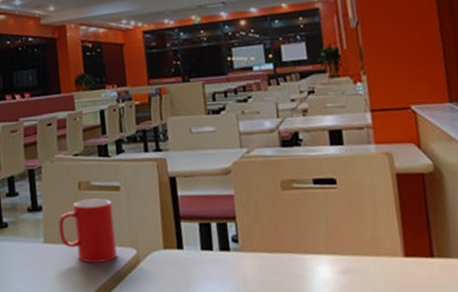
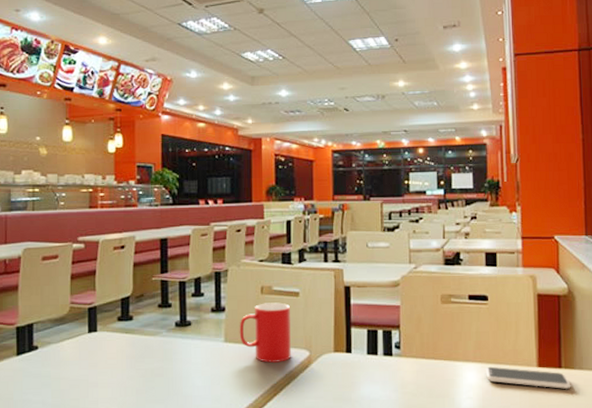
smartphone: none [340,258,448,281] -> present [485,366,571,389]

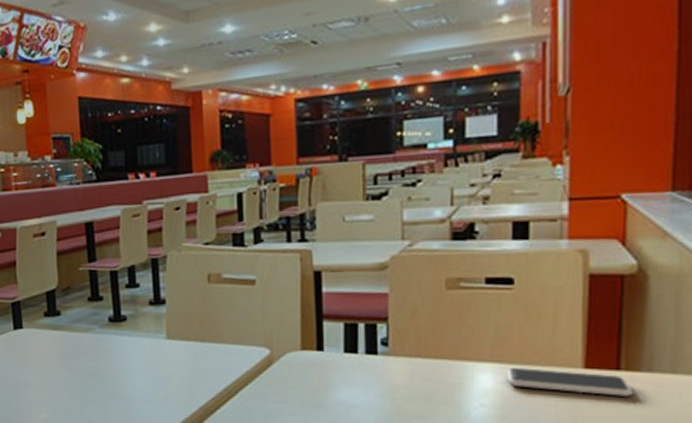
cup: present [239,302,291,363] -> none [183,292,247,362]

